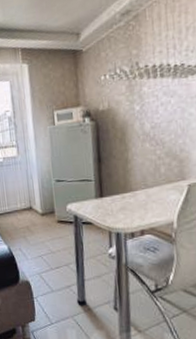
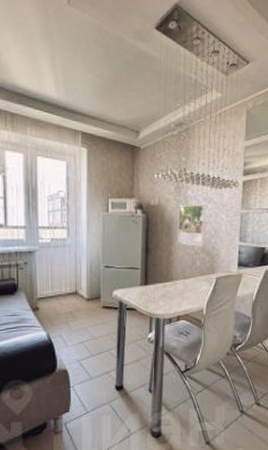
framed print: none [133,100,169,151] -> present [178,204,206,247]

